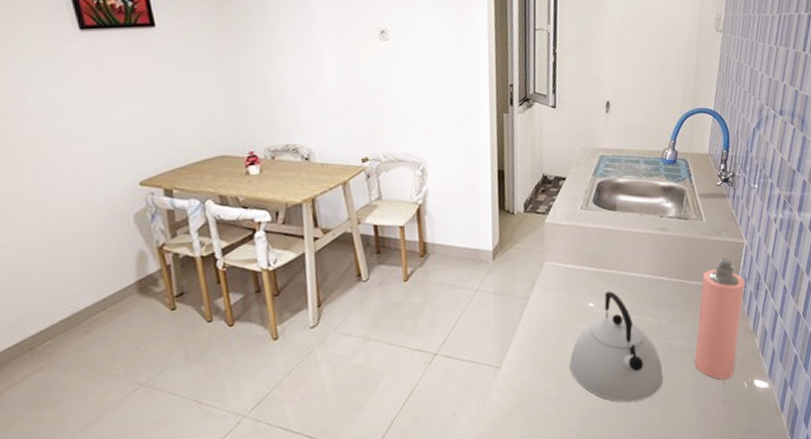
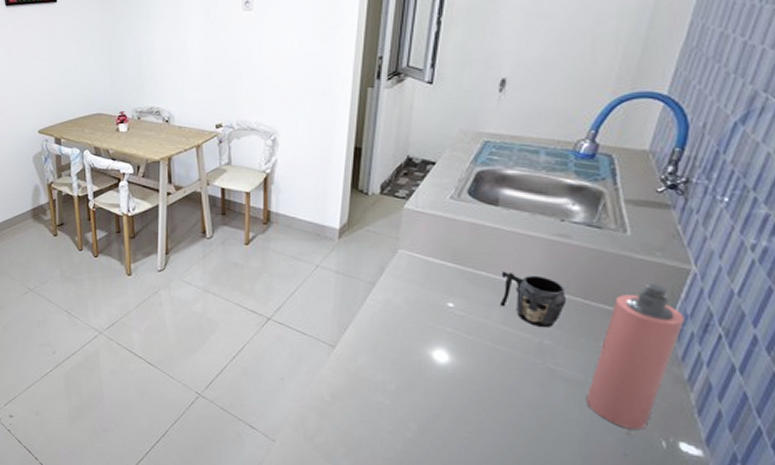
kettle: present [569,291,663,403] -> none [415,294,536,423]
mug: none [625,265,673,310] -> present [499,271,567,327]

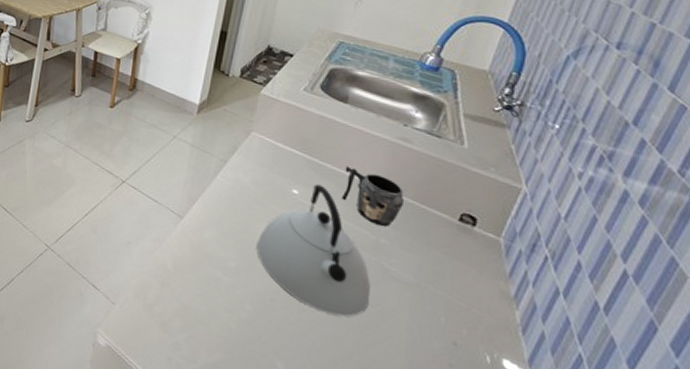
kettle: none [415,294,536,423] -> present [256,184,370,318]
spray bottle: present [586,283,684,430] -> none [416,196,514,341]

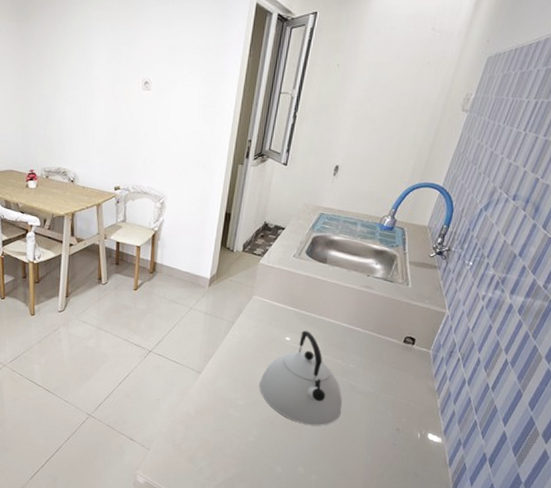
mug: present [341,166,405,227] -> none [321,313,367,355]

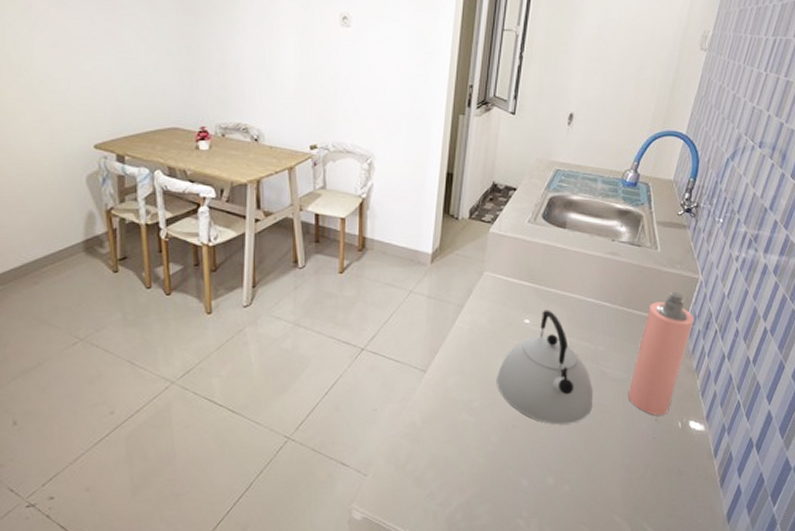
spray bottle: none [373,322,439,427] -> present [628,291,694,416]

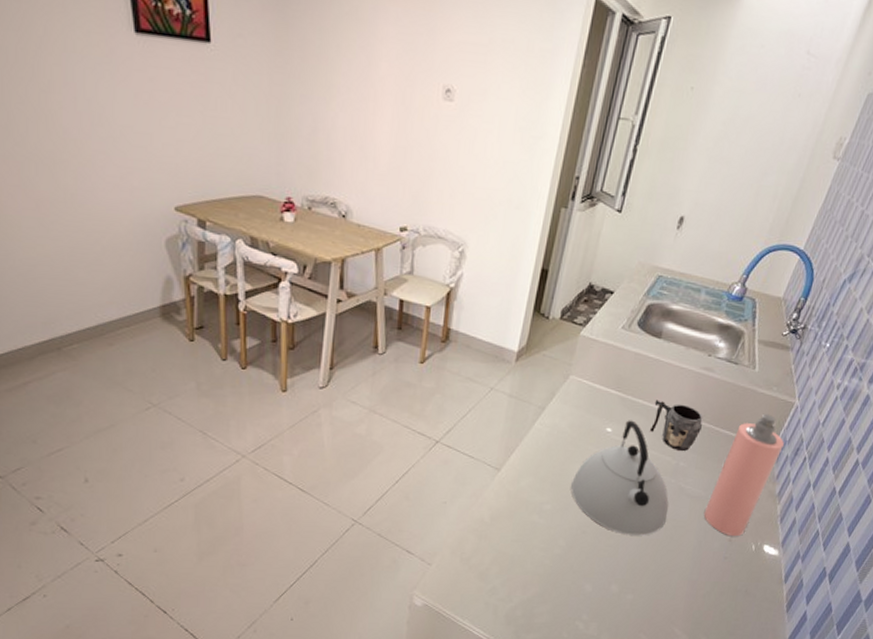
mug: none [565,287,616,335] -> present [649,399,703,451]

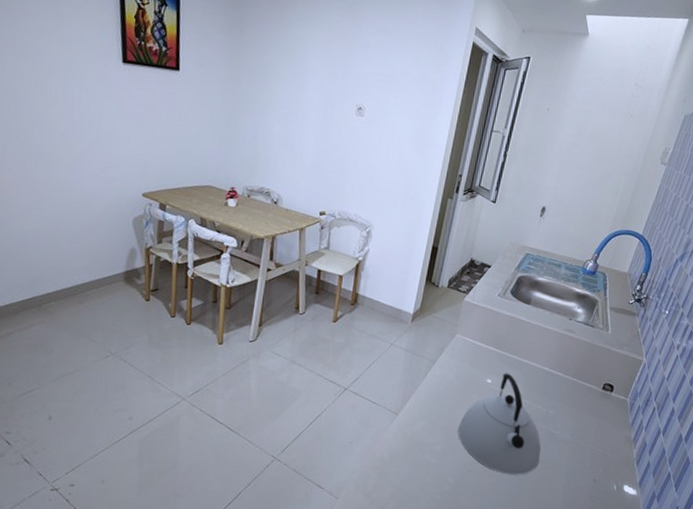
mug: present [649,399,703,451] -> none [523,356,567,400]
spray bottle: present [703,413,784,537] -> none [571,369,636,477]

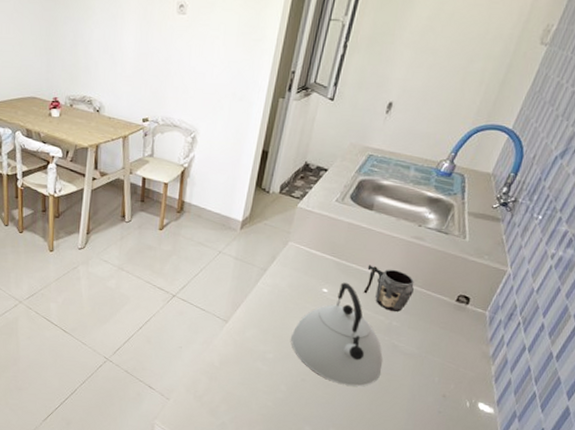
mug: none [523,356,567,400] -> present [363,265,415,312]

